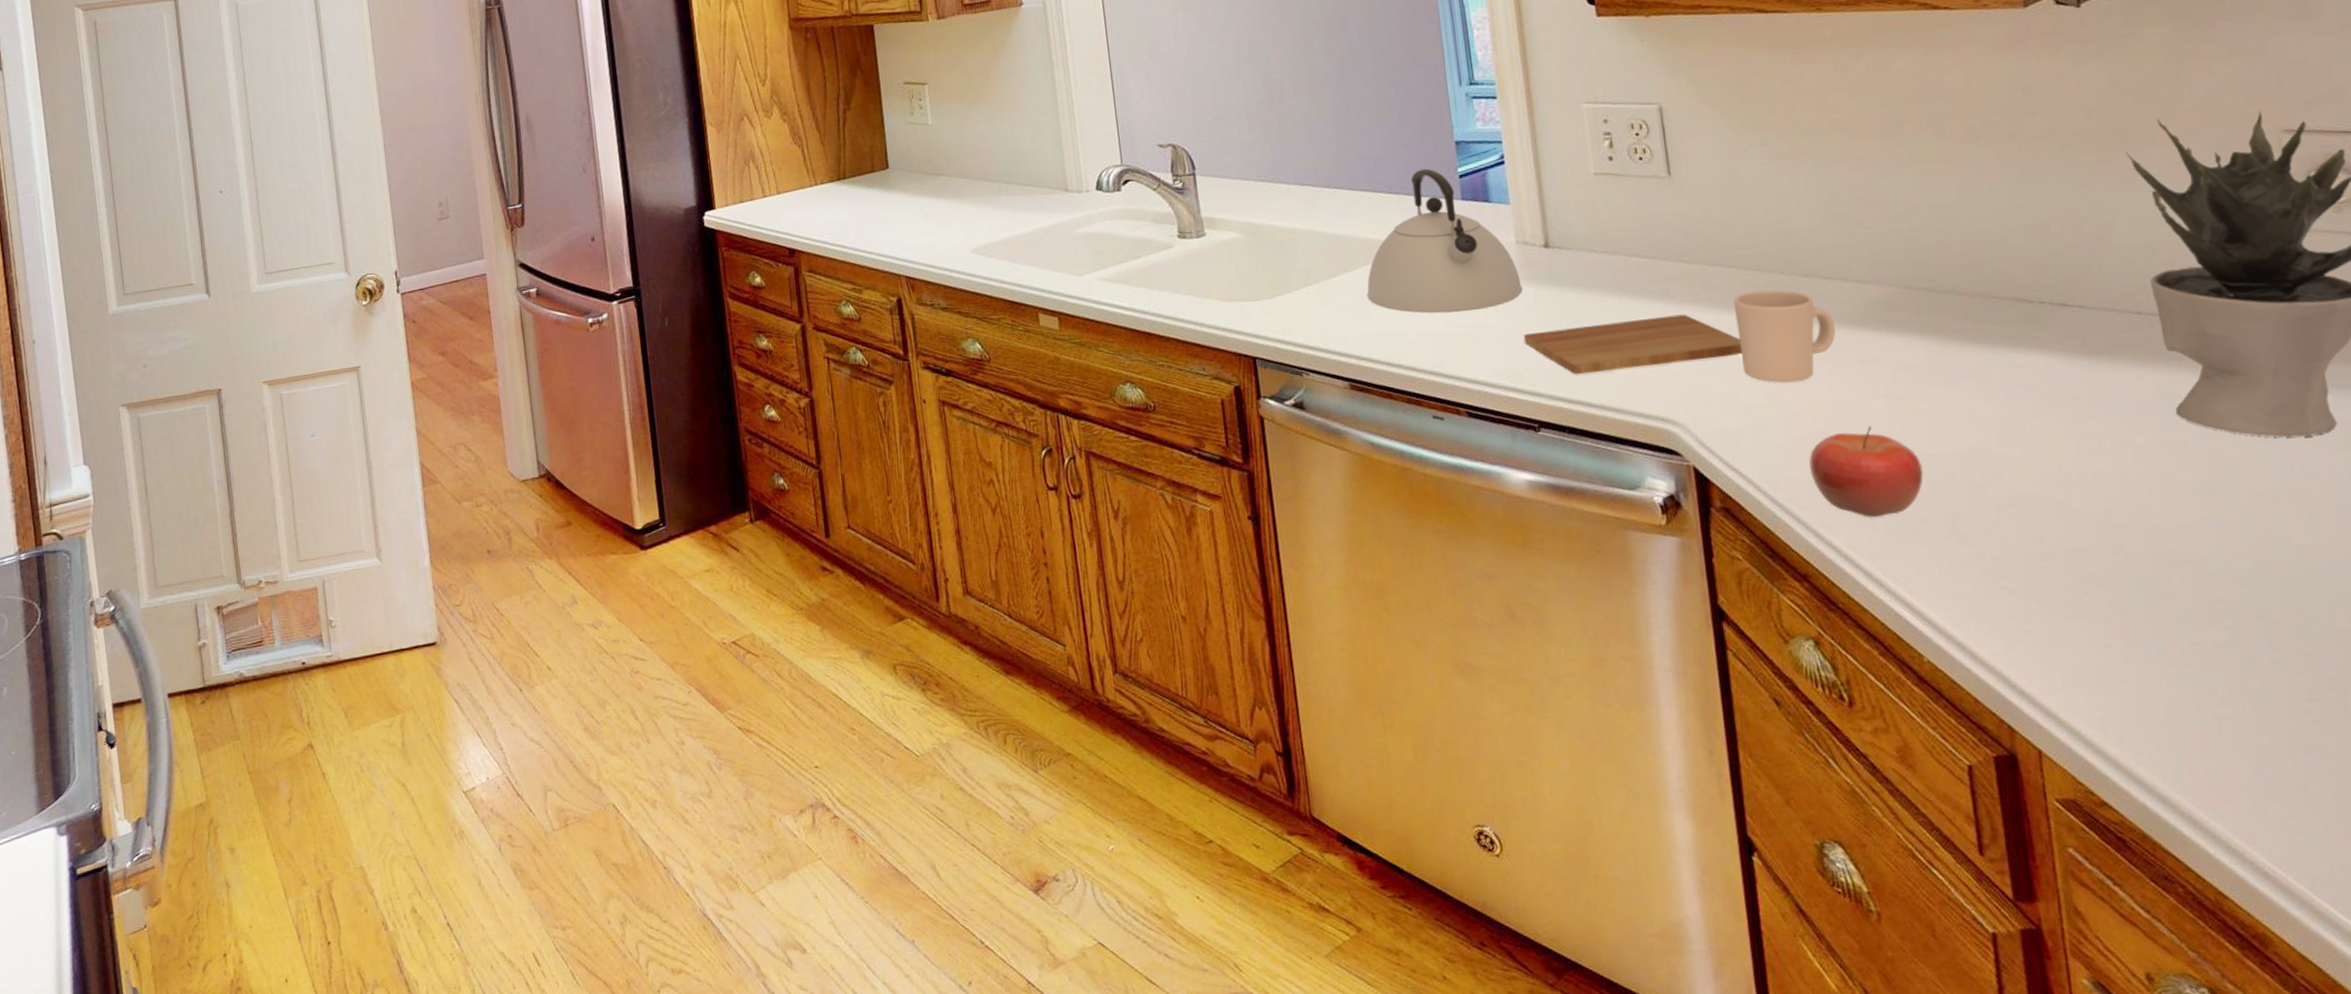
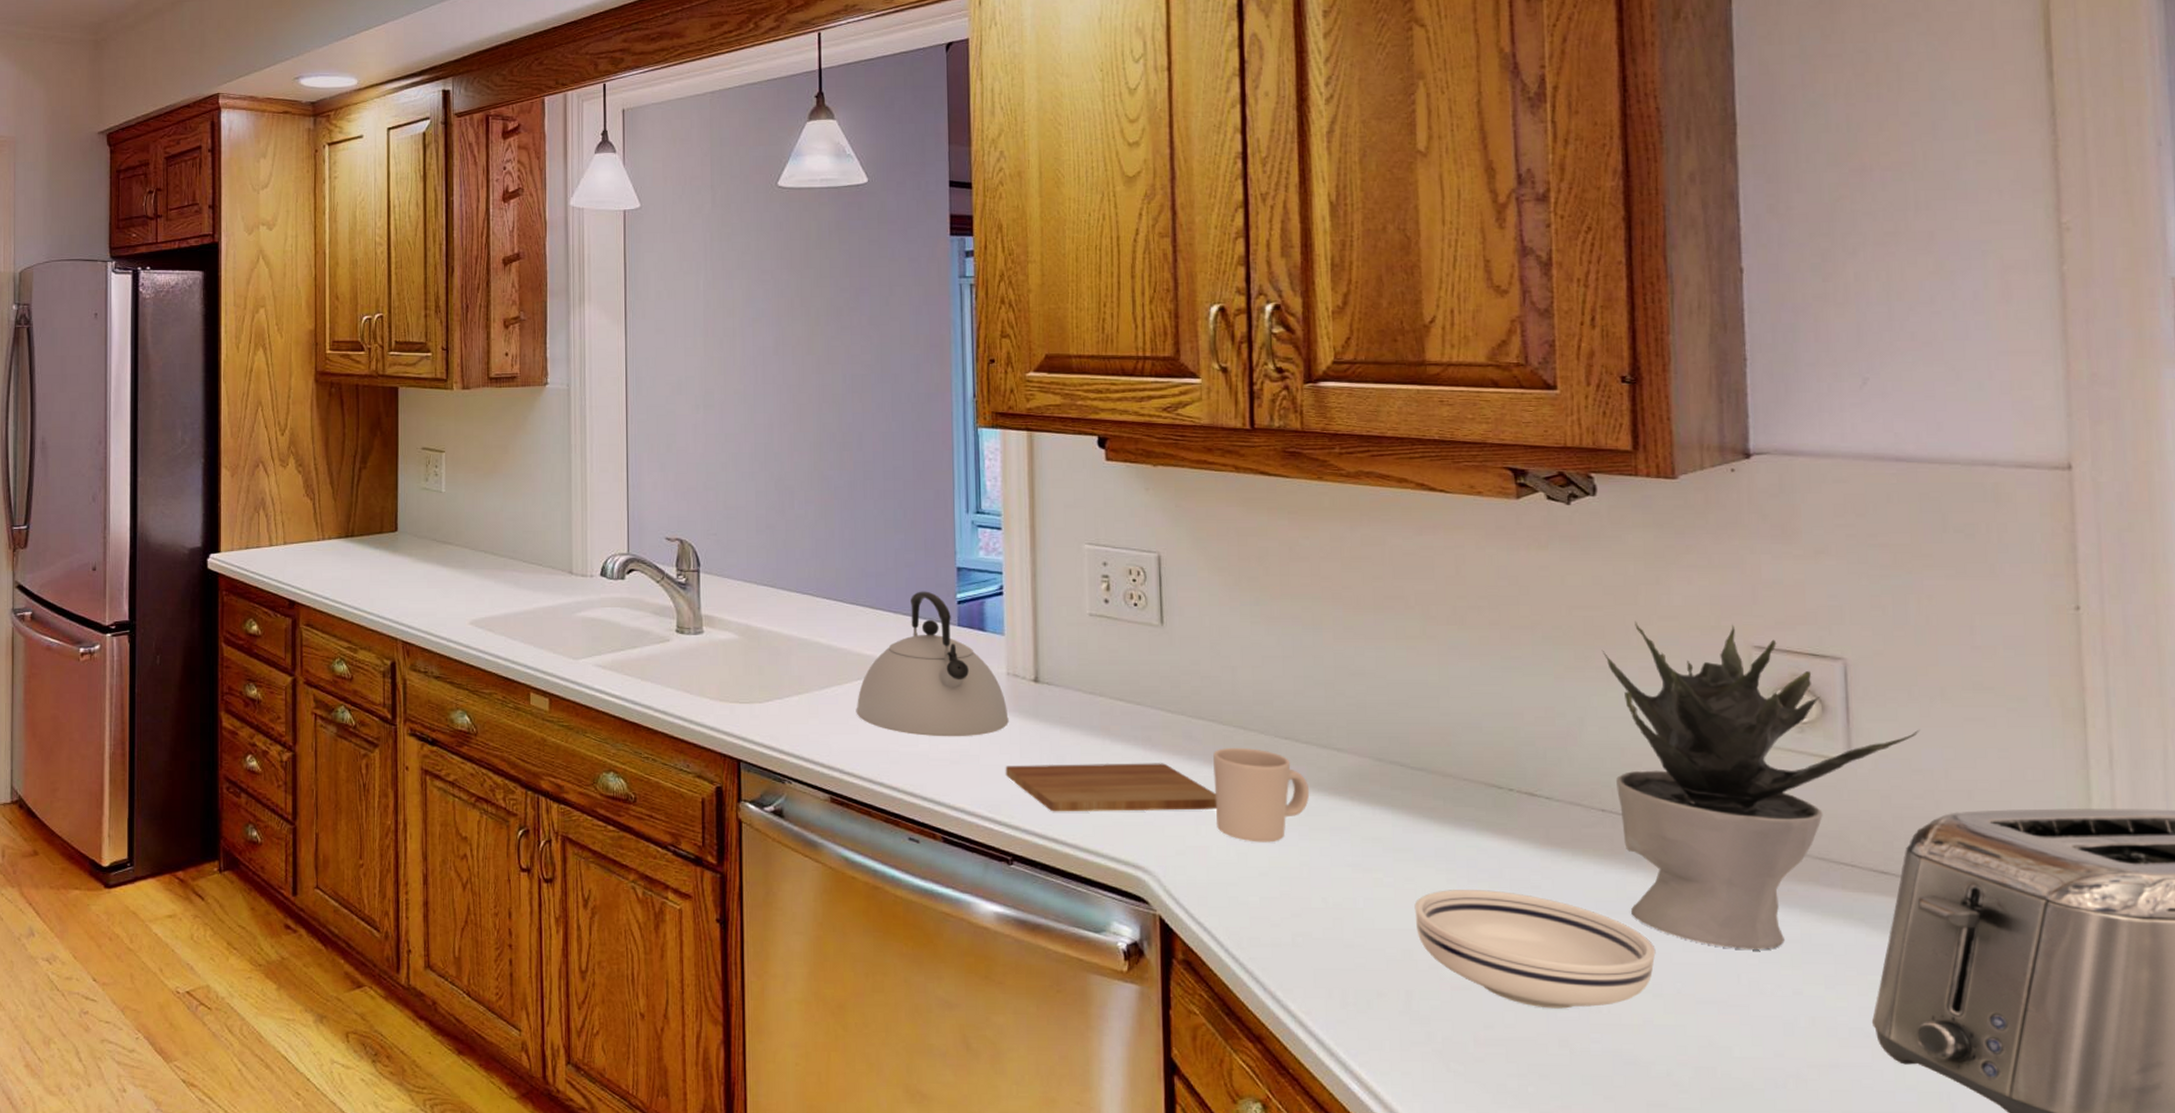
fruit: present [1809,426,1924,518] -> none [1272,894,1383,986]
bowl: none [1952,405,2205,517] -> present [1414,890,1656,1009]

